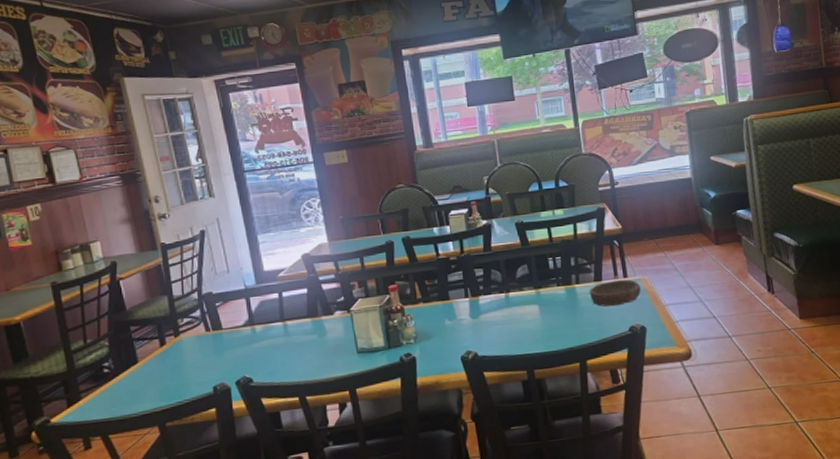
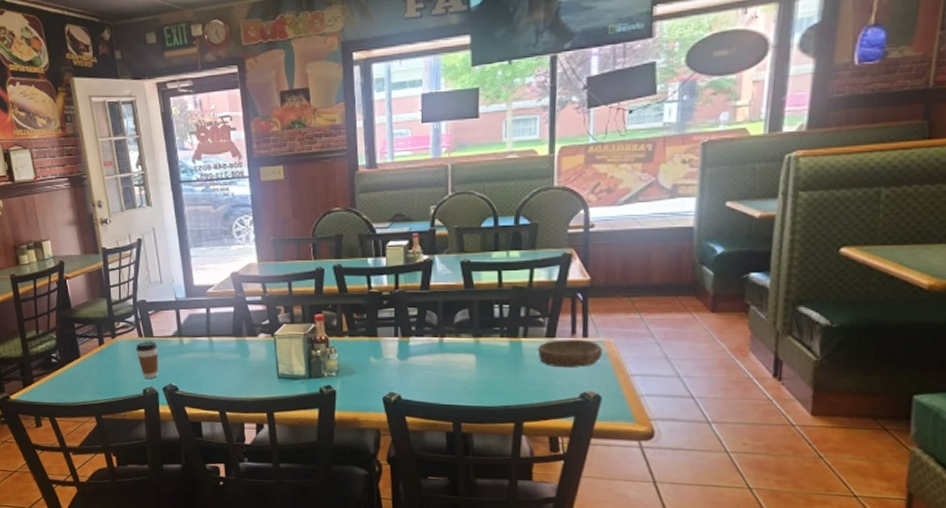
coffee cup: none [203,334,230,374] -> present [136,341,159,378]

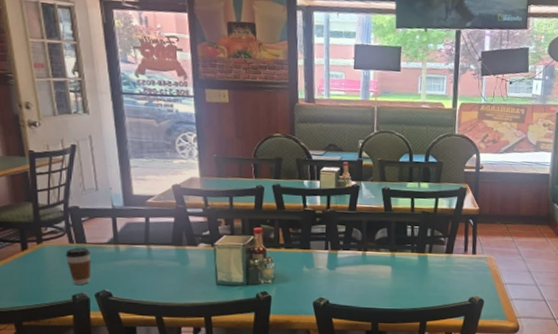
bowl: present [537,339,602,369] -> none [439,255,486,278]

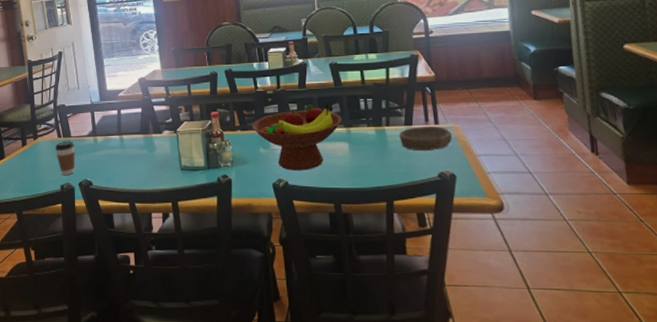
fruit bowl: none [296,226,388,291] -> present [251,102,342,170]
bowl: none [439,255,486,278] -> present [398,126,452,152]

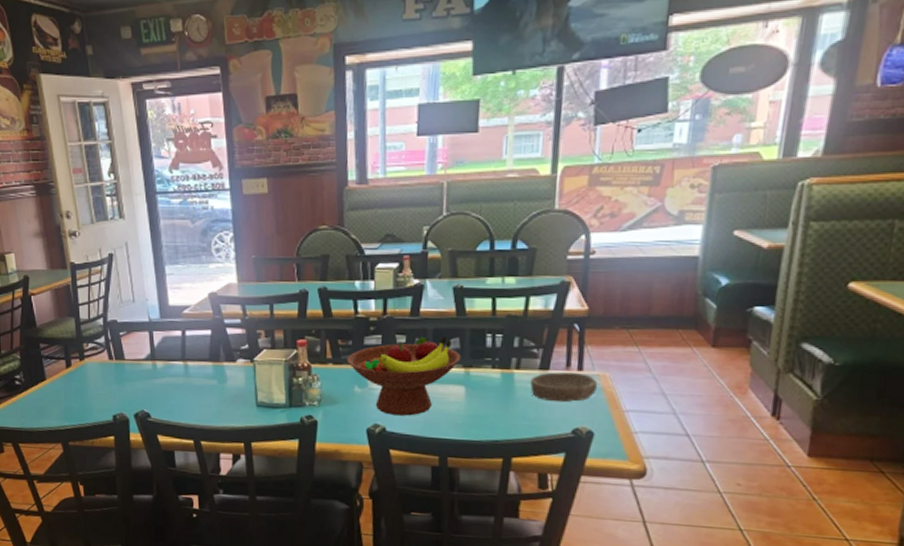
coffee cup: present [55,141,76,175] -> none [105,364,130,404]

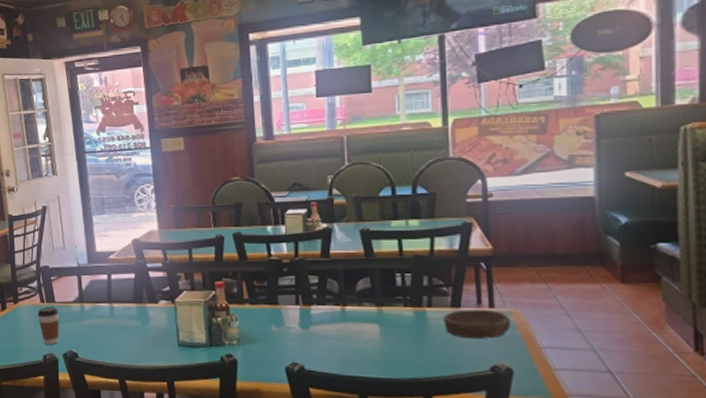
coffee cup: none [105,364,130,404] -> present [37,307,60,345]
fruit bowl: present [346,335,461,416] -> none [263,275,373,354]

